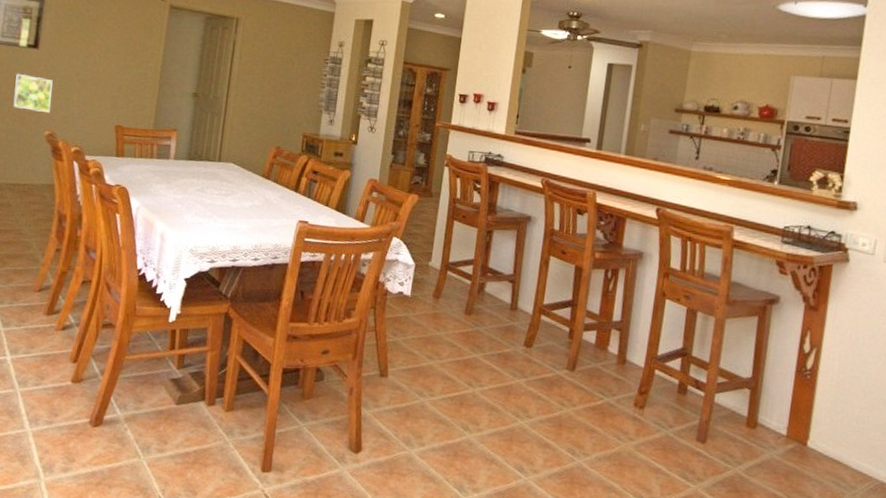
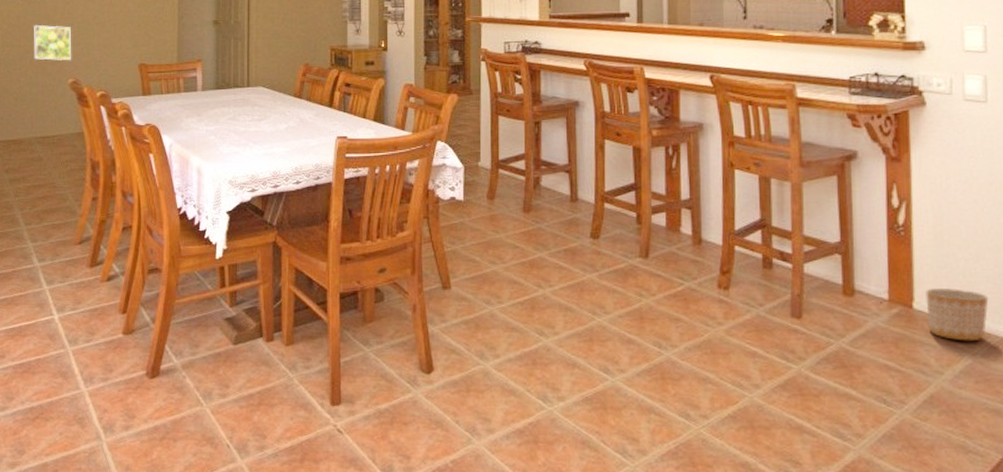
planter: none [818,430,876,482] -> present [926,287,989,342]

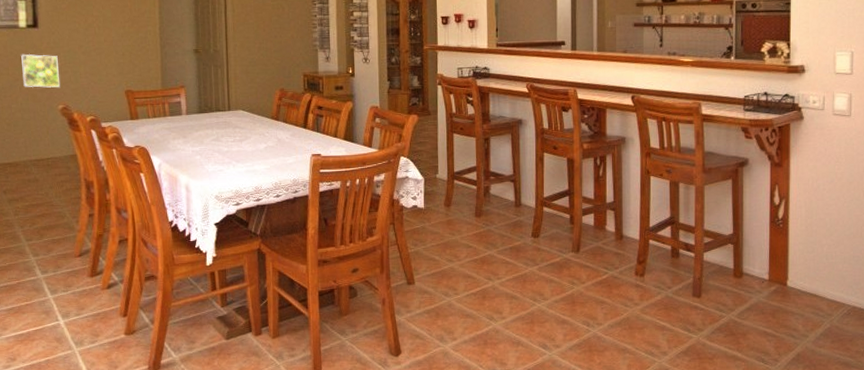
planter: present [926,287,989,342] -> none [797,268,845,310]

